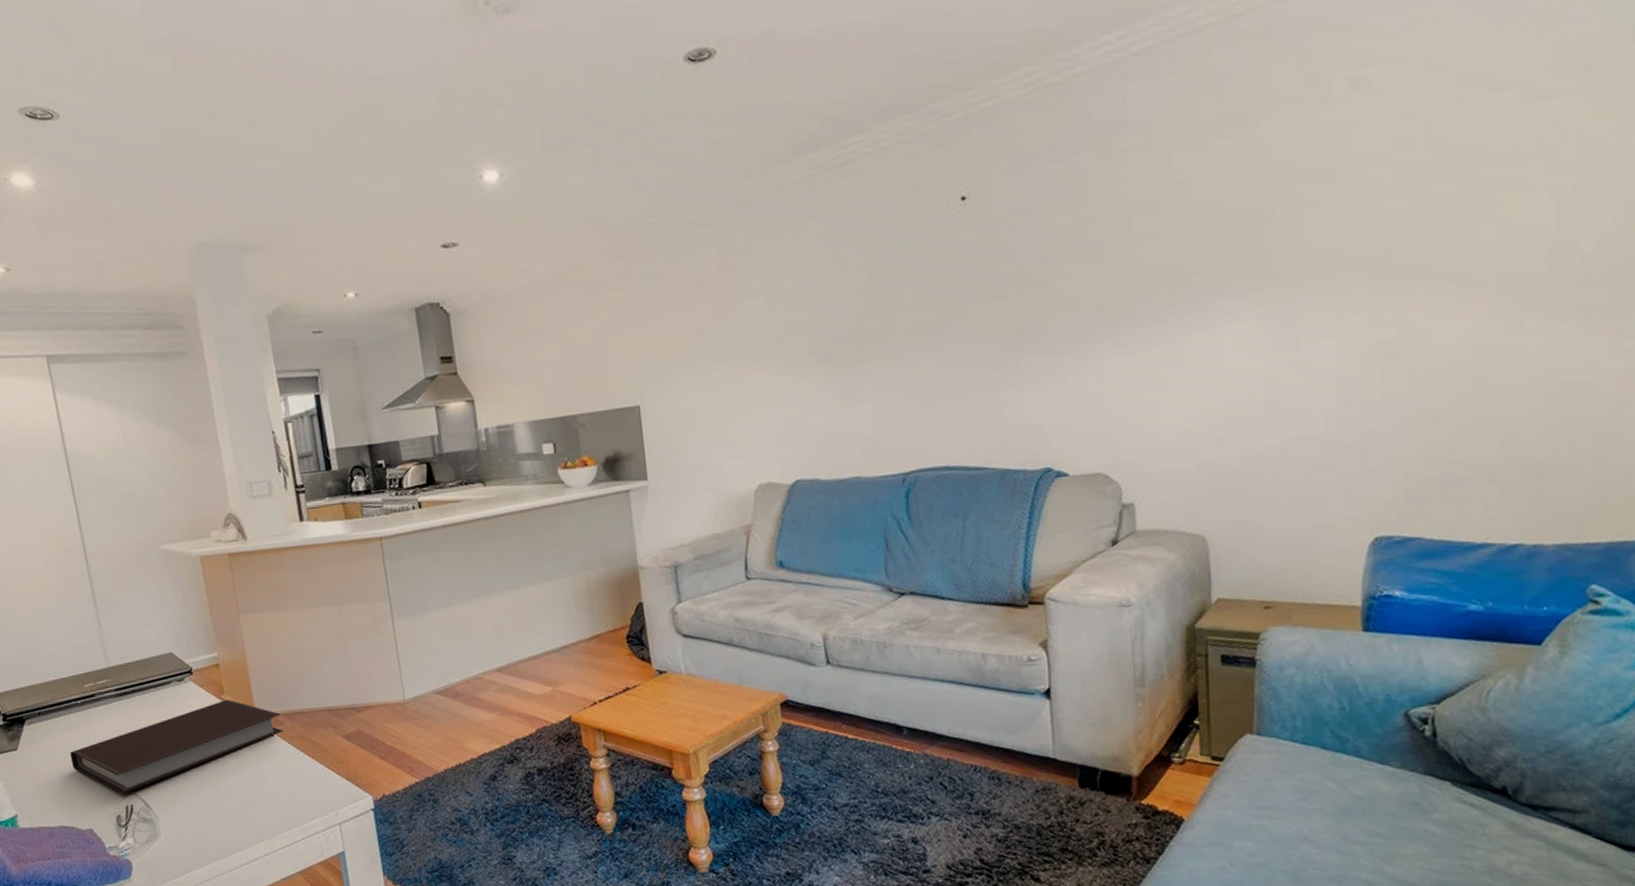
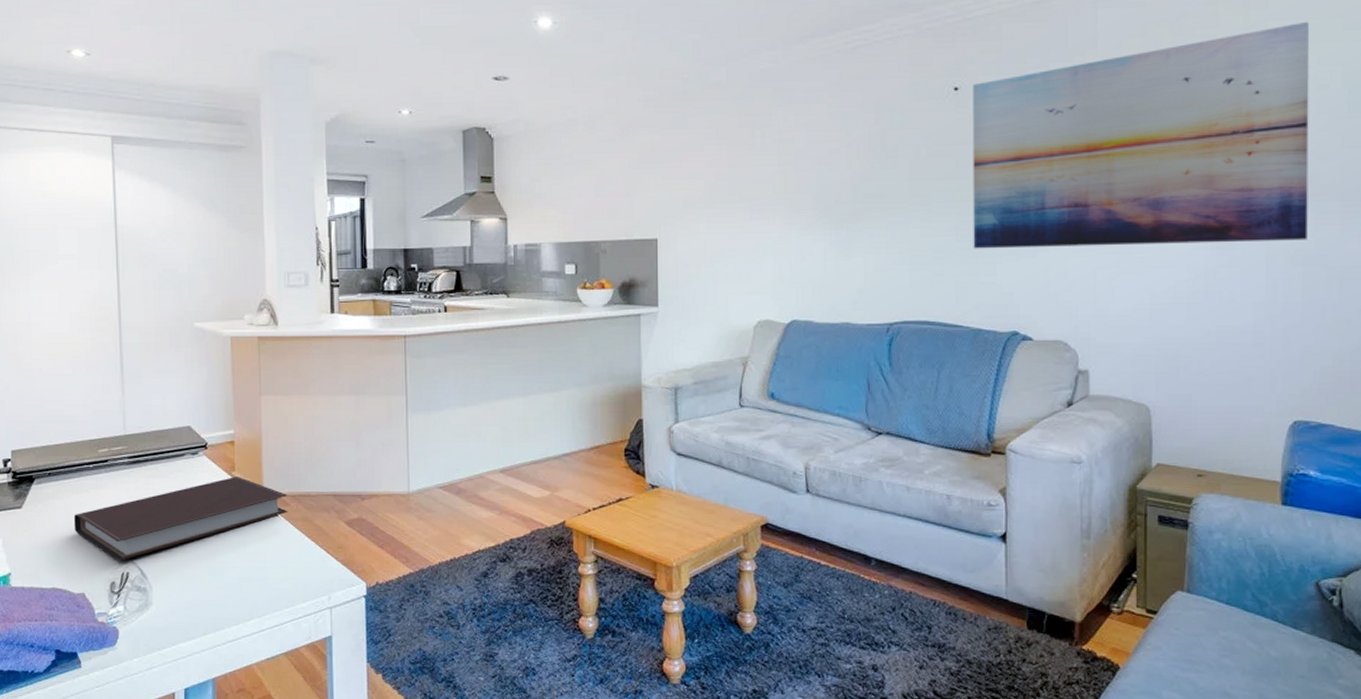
wall art: none [983,67,1386,380] -> present [973,21,1310,249]

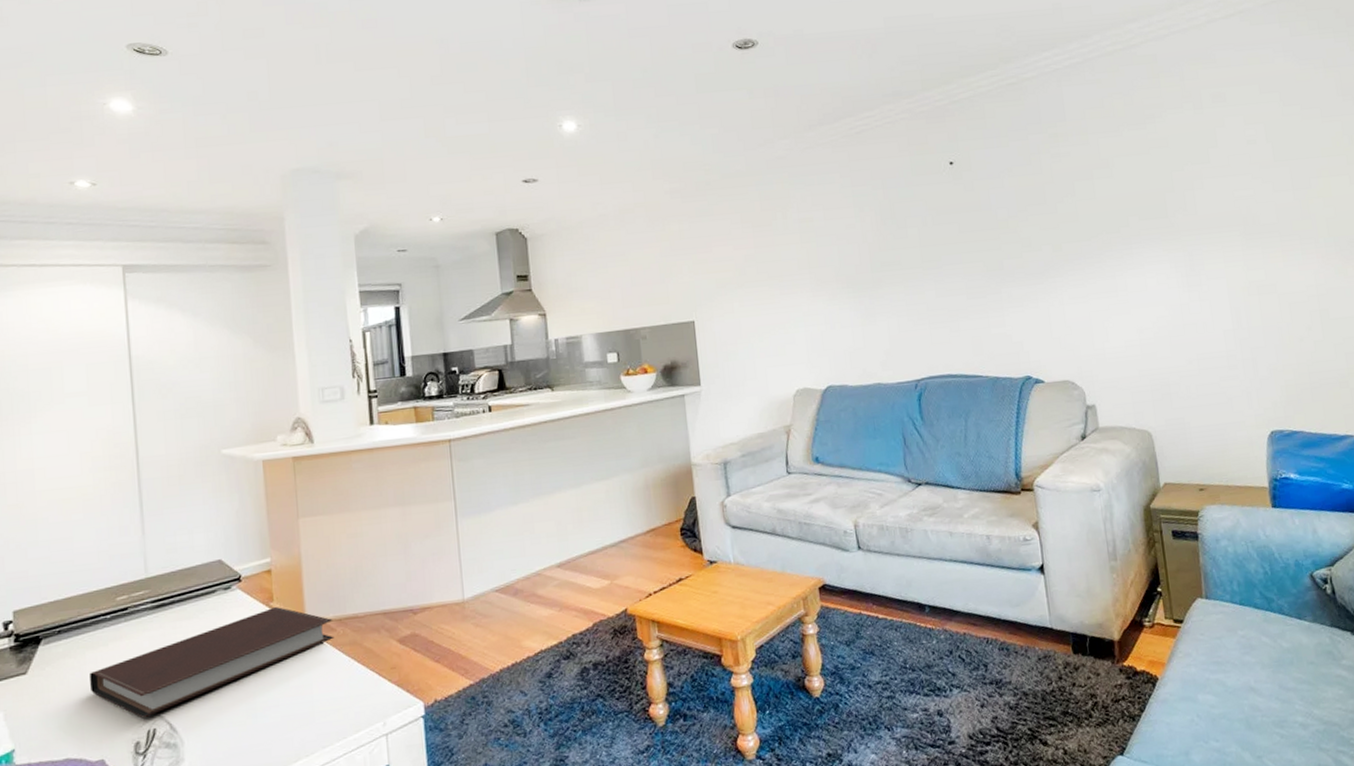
wall art: present [973,21,1310,249] -> none [965,88,1258,305]

